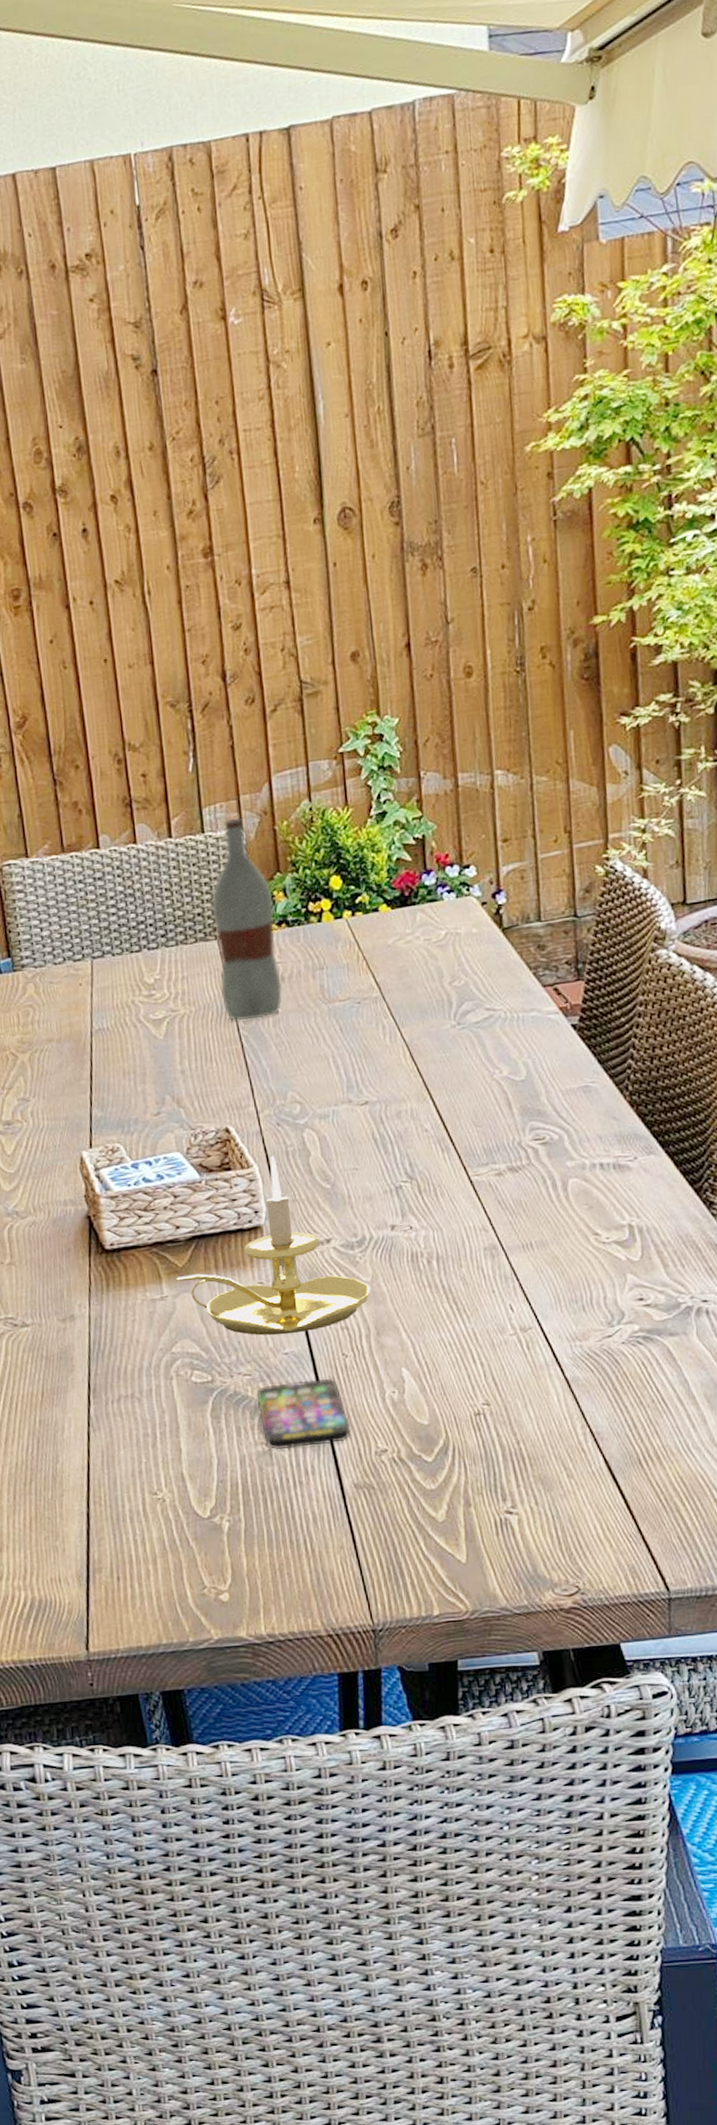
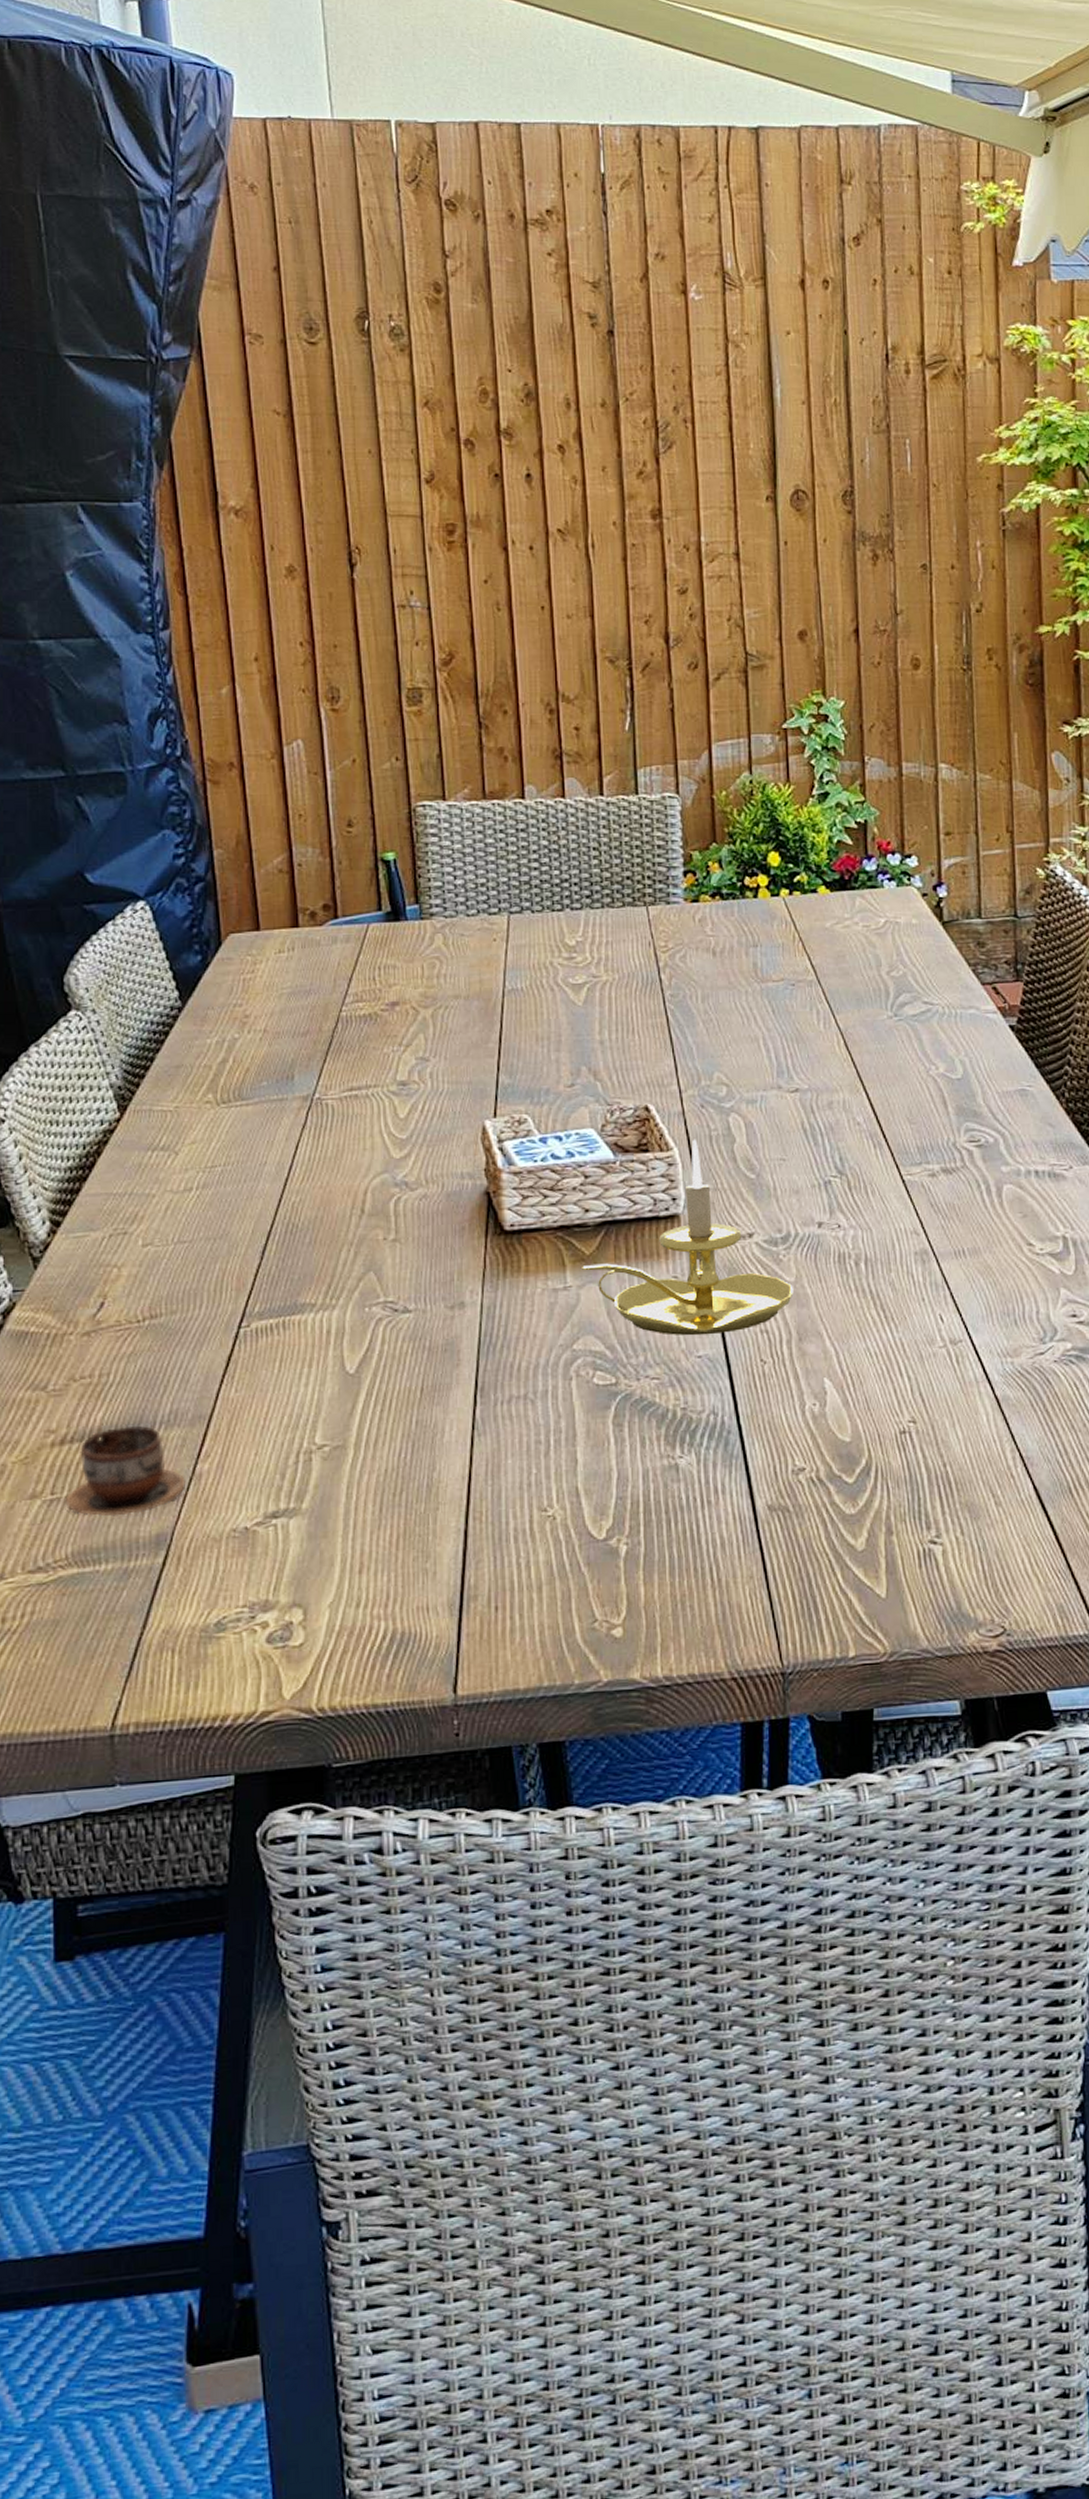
bottle: present [212,818,283,1020] -> none [642,782,714,993]
smartphone: present [257,1378,351,1450] -> none [665,1386,767,1465]

